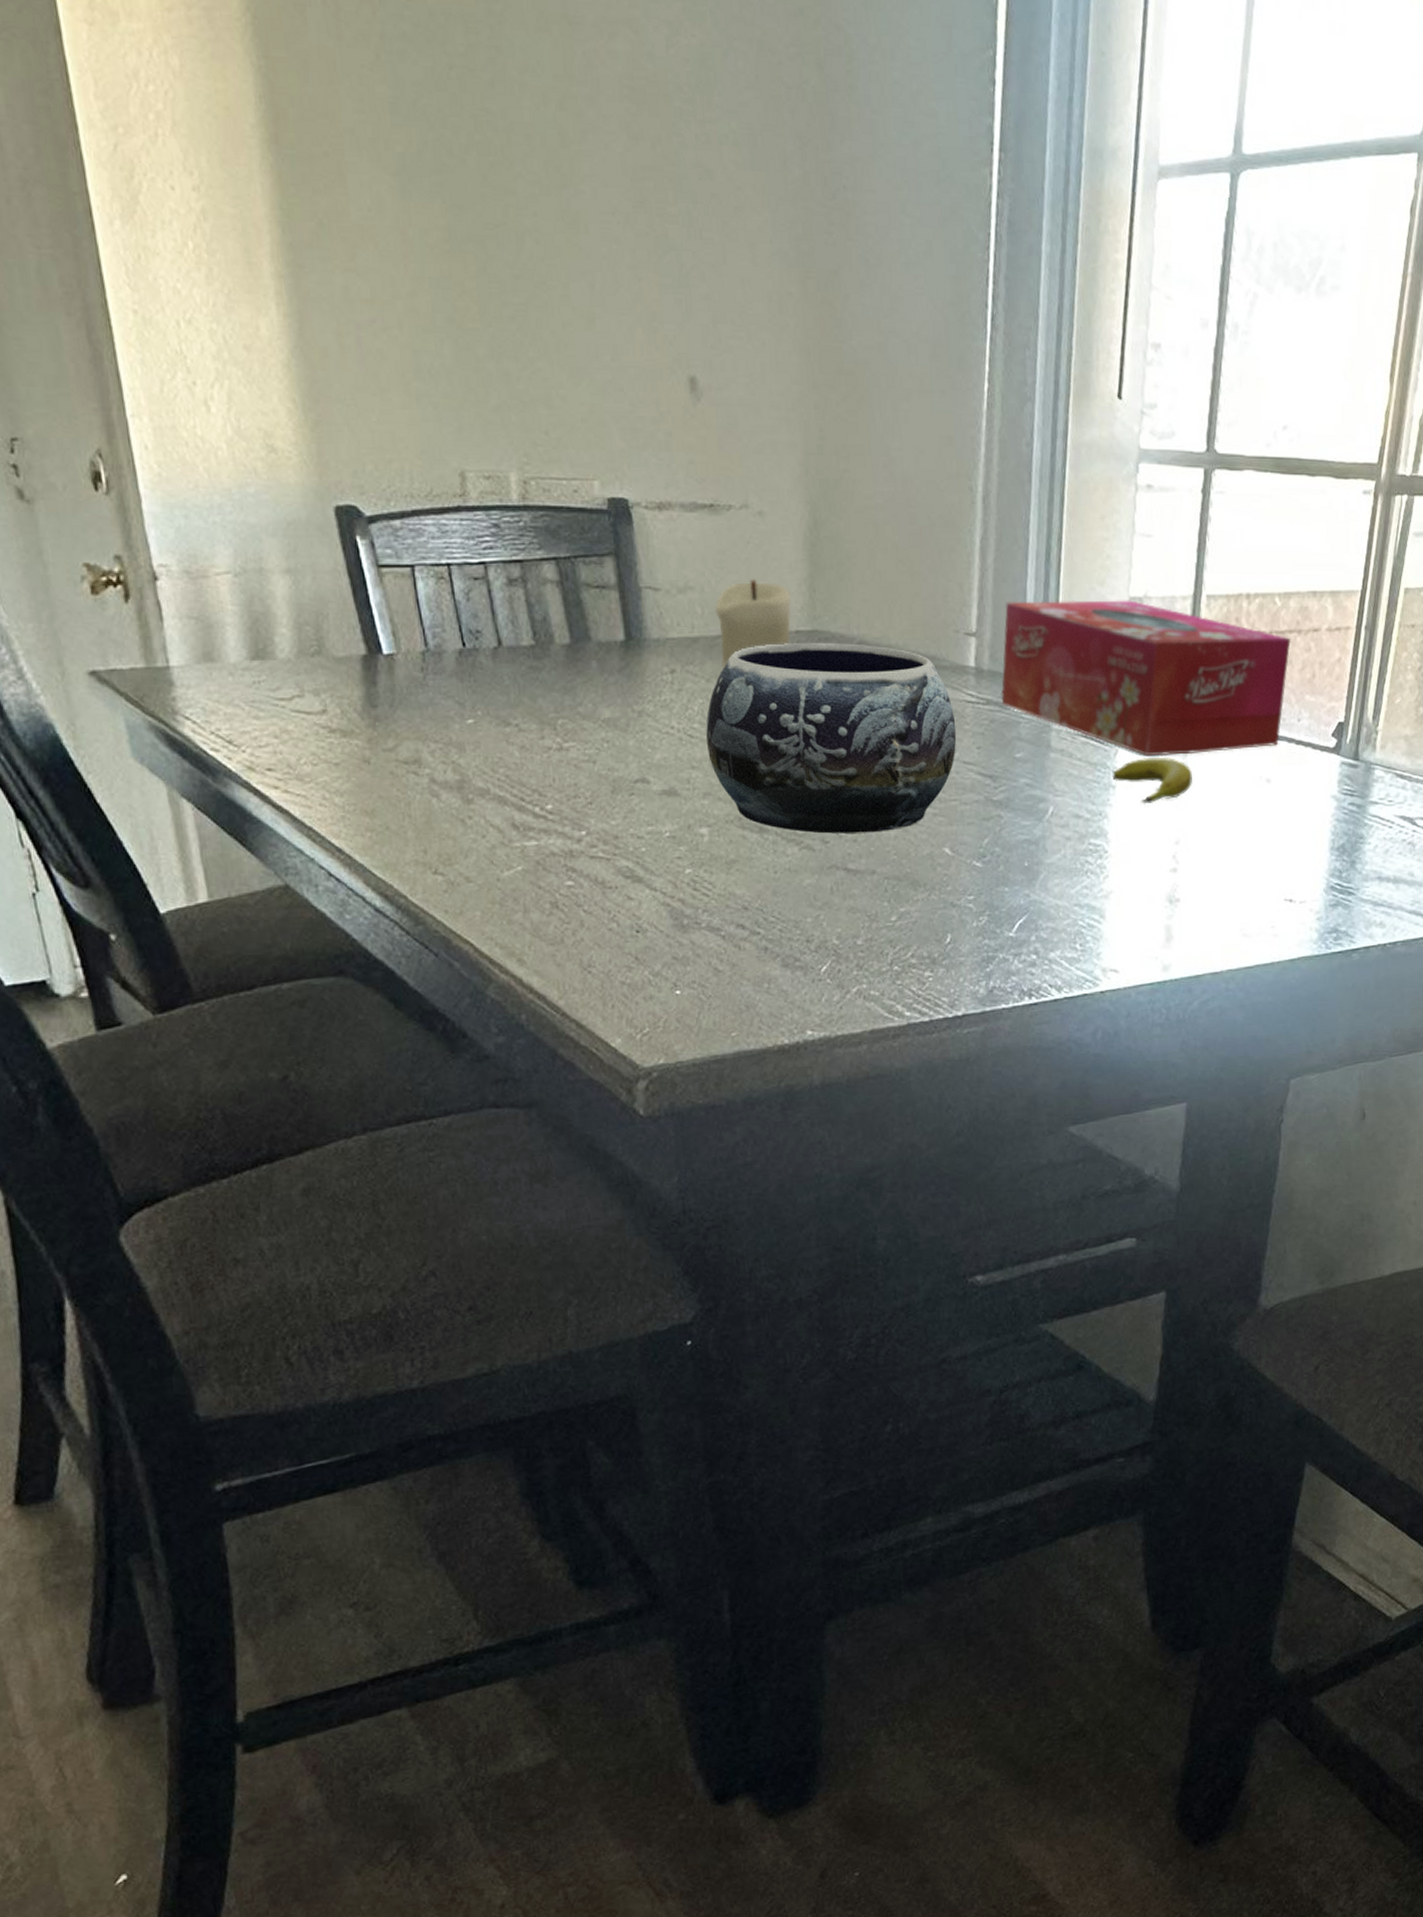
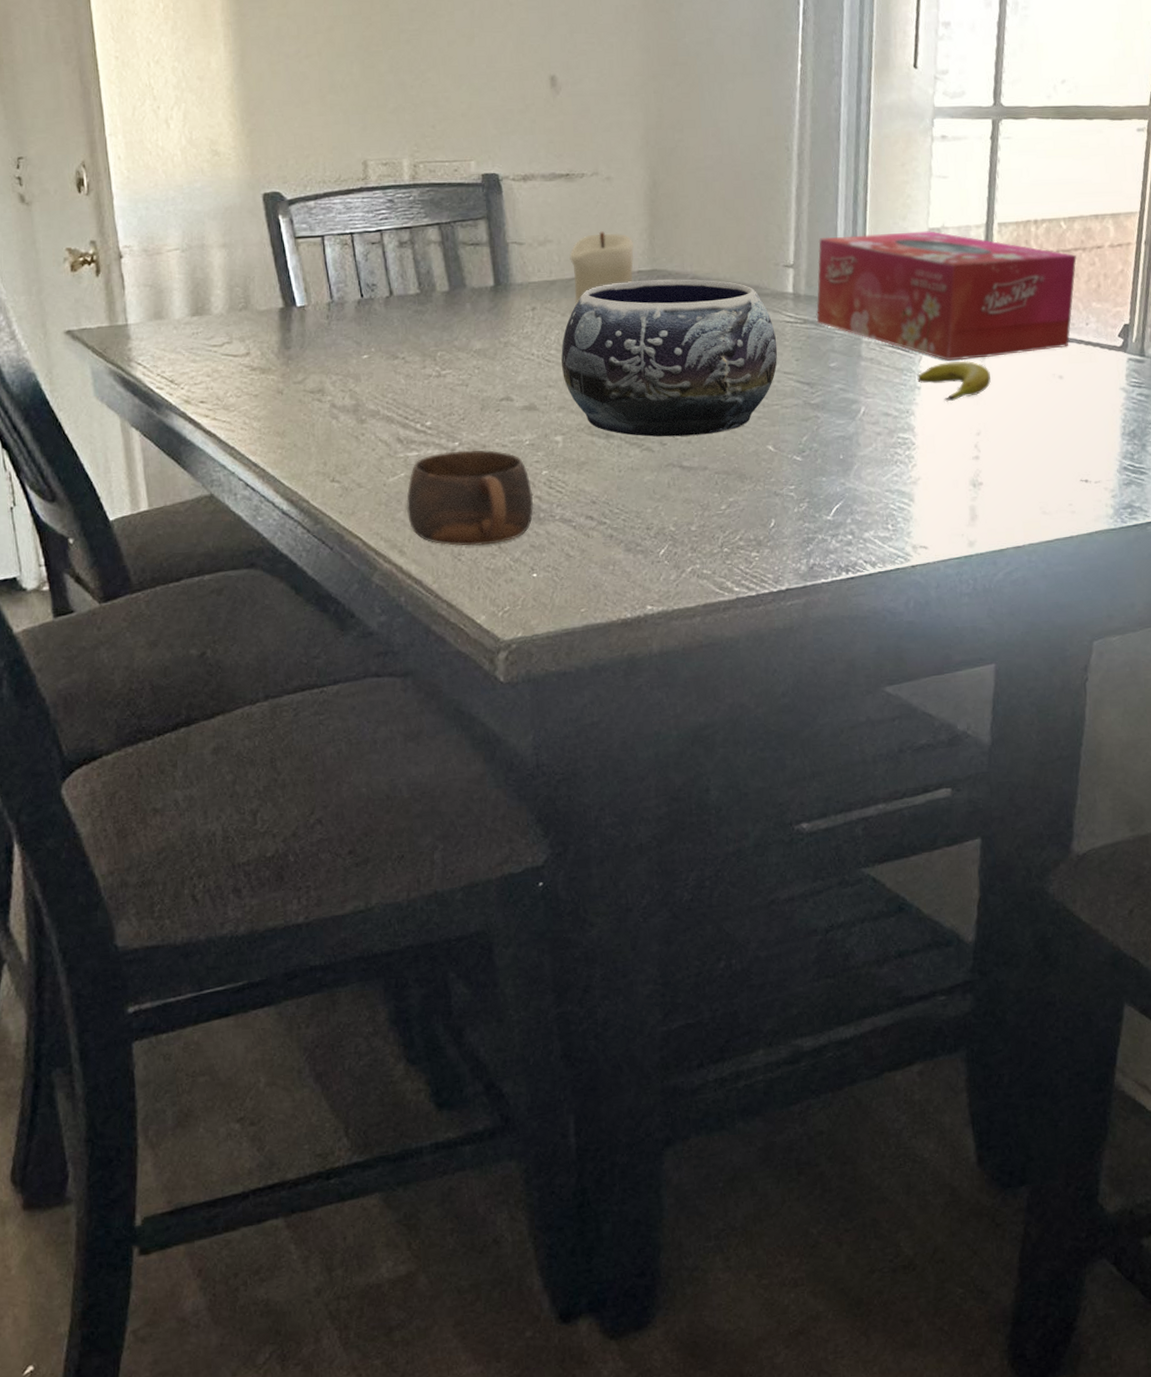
cup: none [524,841,676,956] -> present [406,450,534,546]

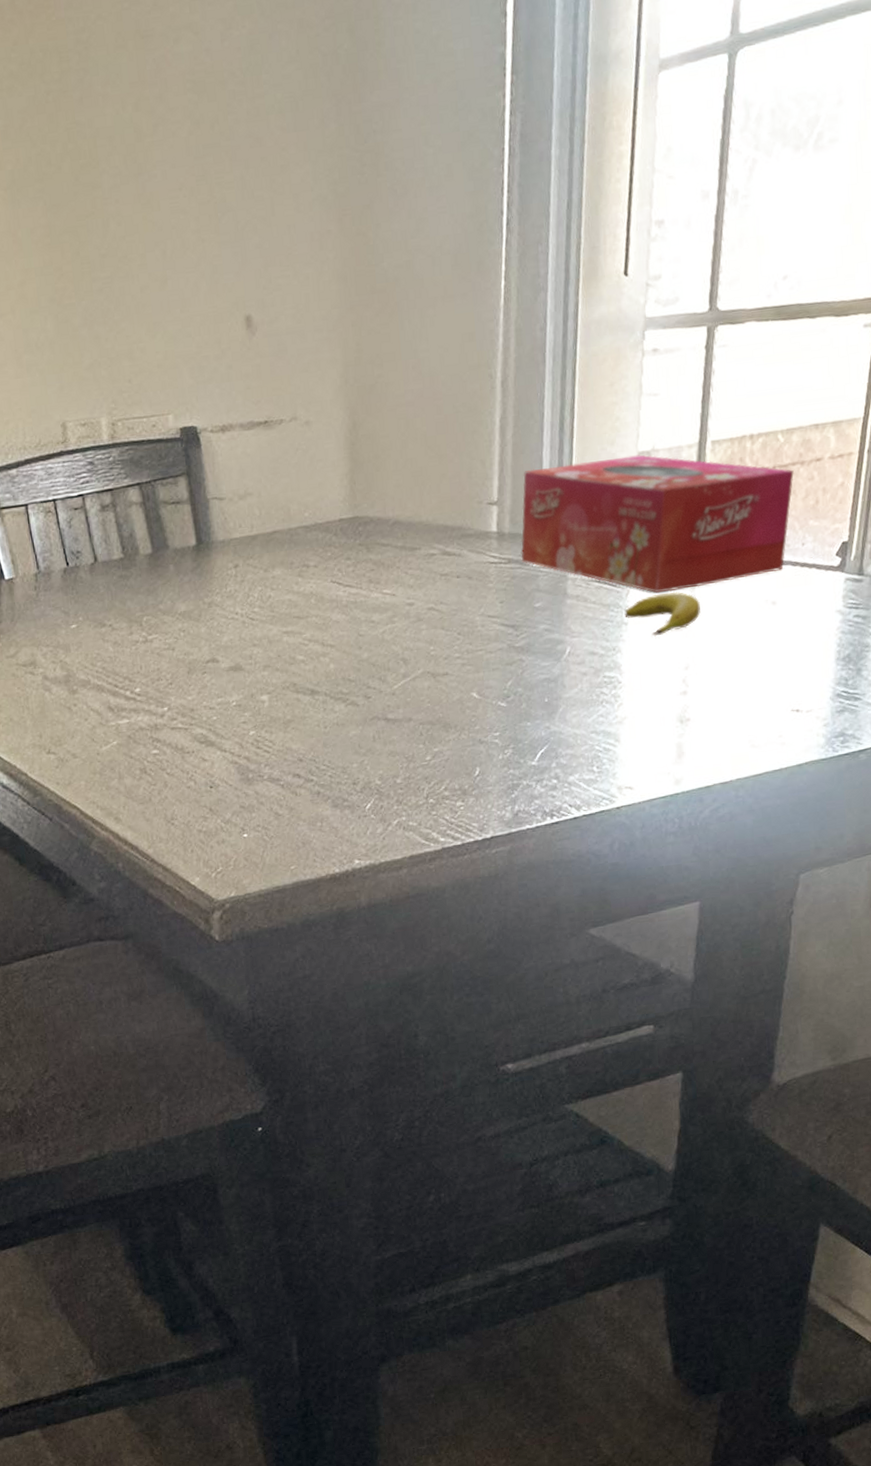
cup: present [406,450,534,546] -> none [119,713,243,811]
decorative bowl: present [561,279,778,437] -> none [264,523,482,691]
candle: present [569,231,634,306] -> none [270,480,335,560]

